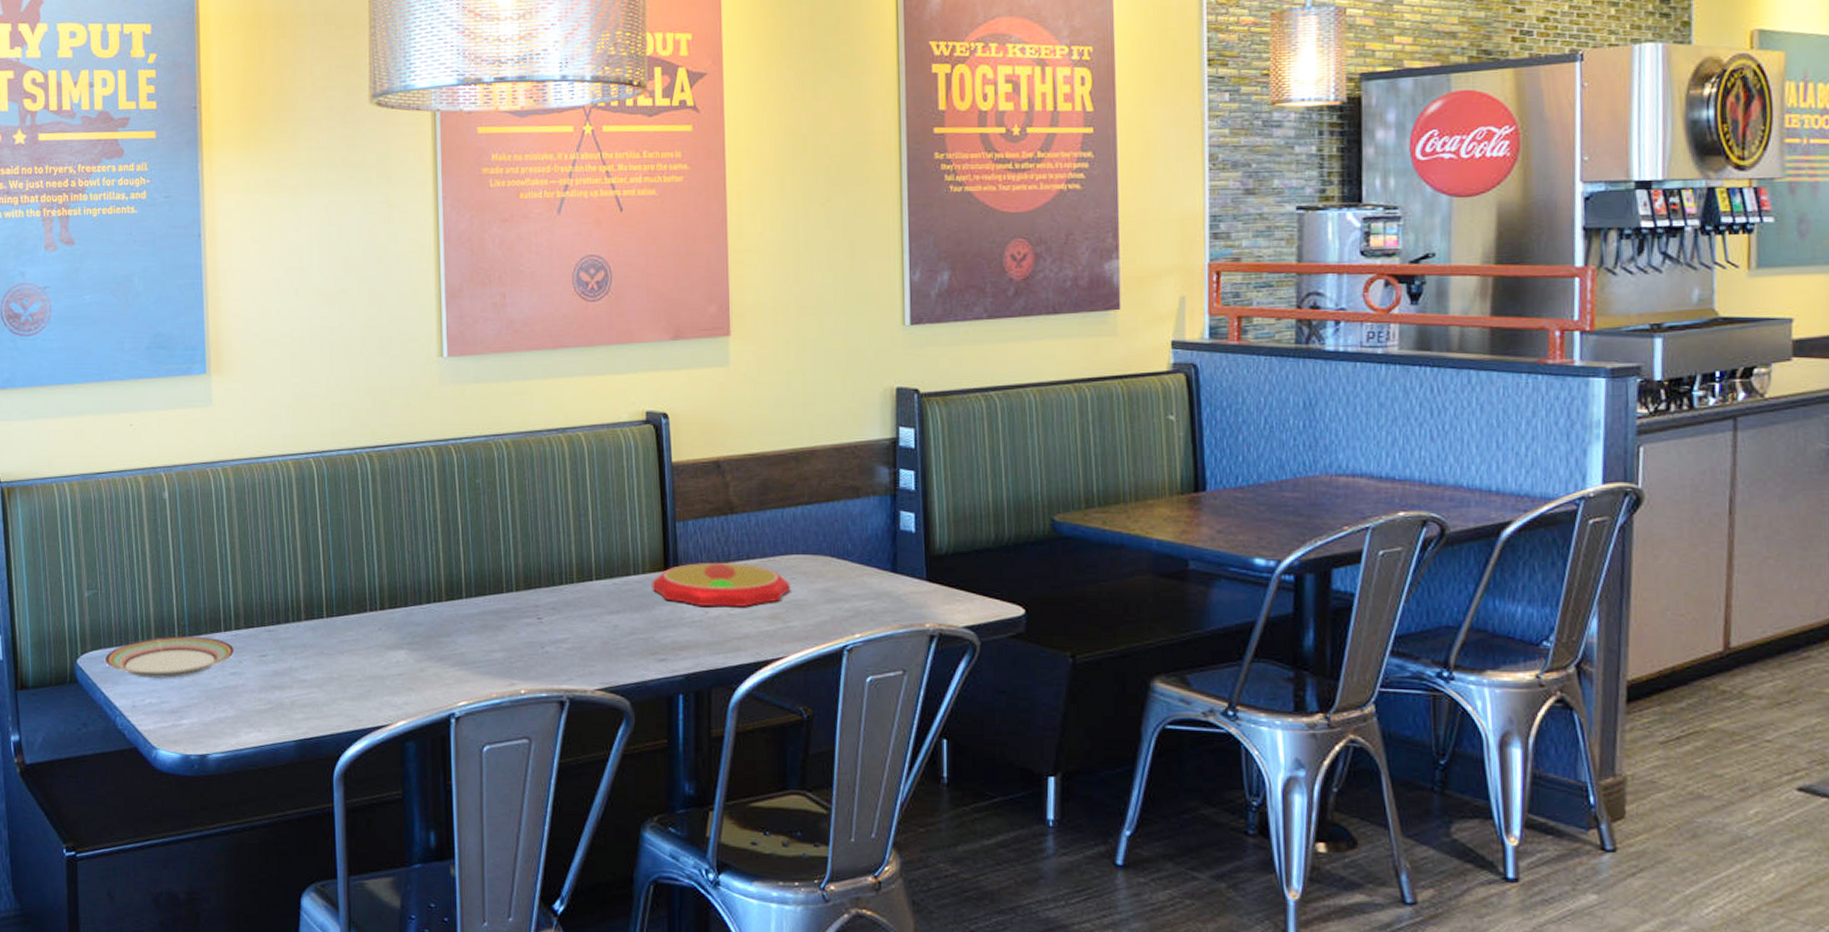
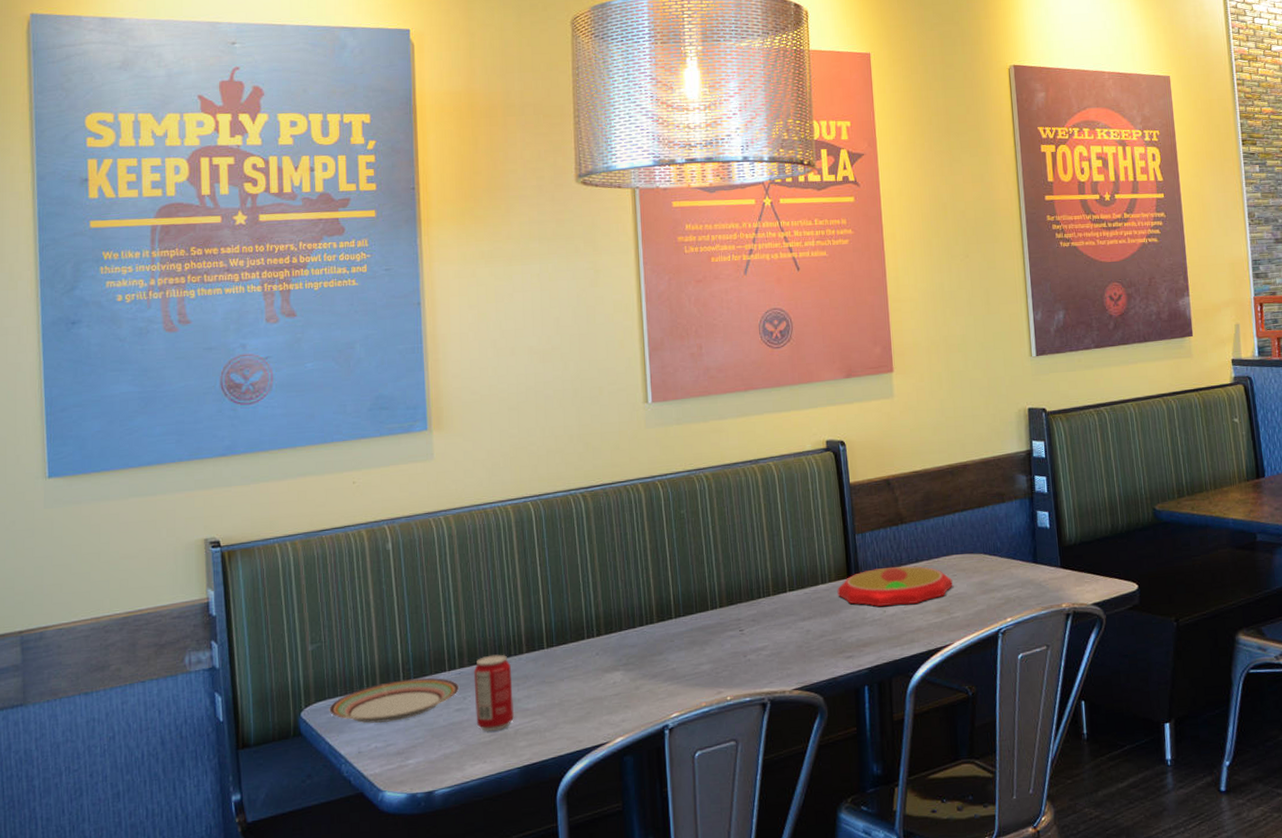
beverage can: none [249,619,291,699] -> present [473,654,515,731]

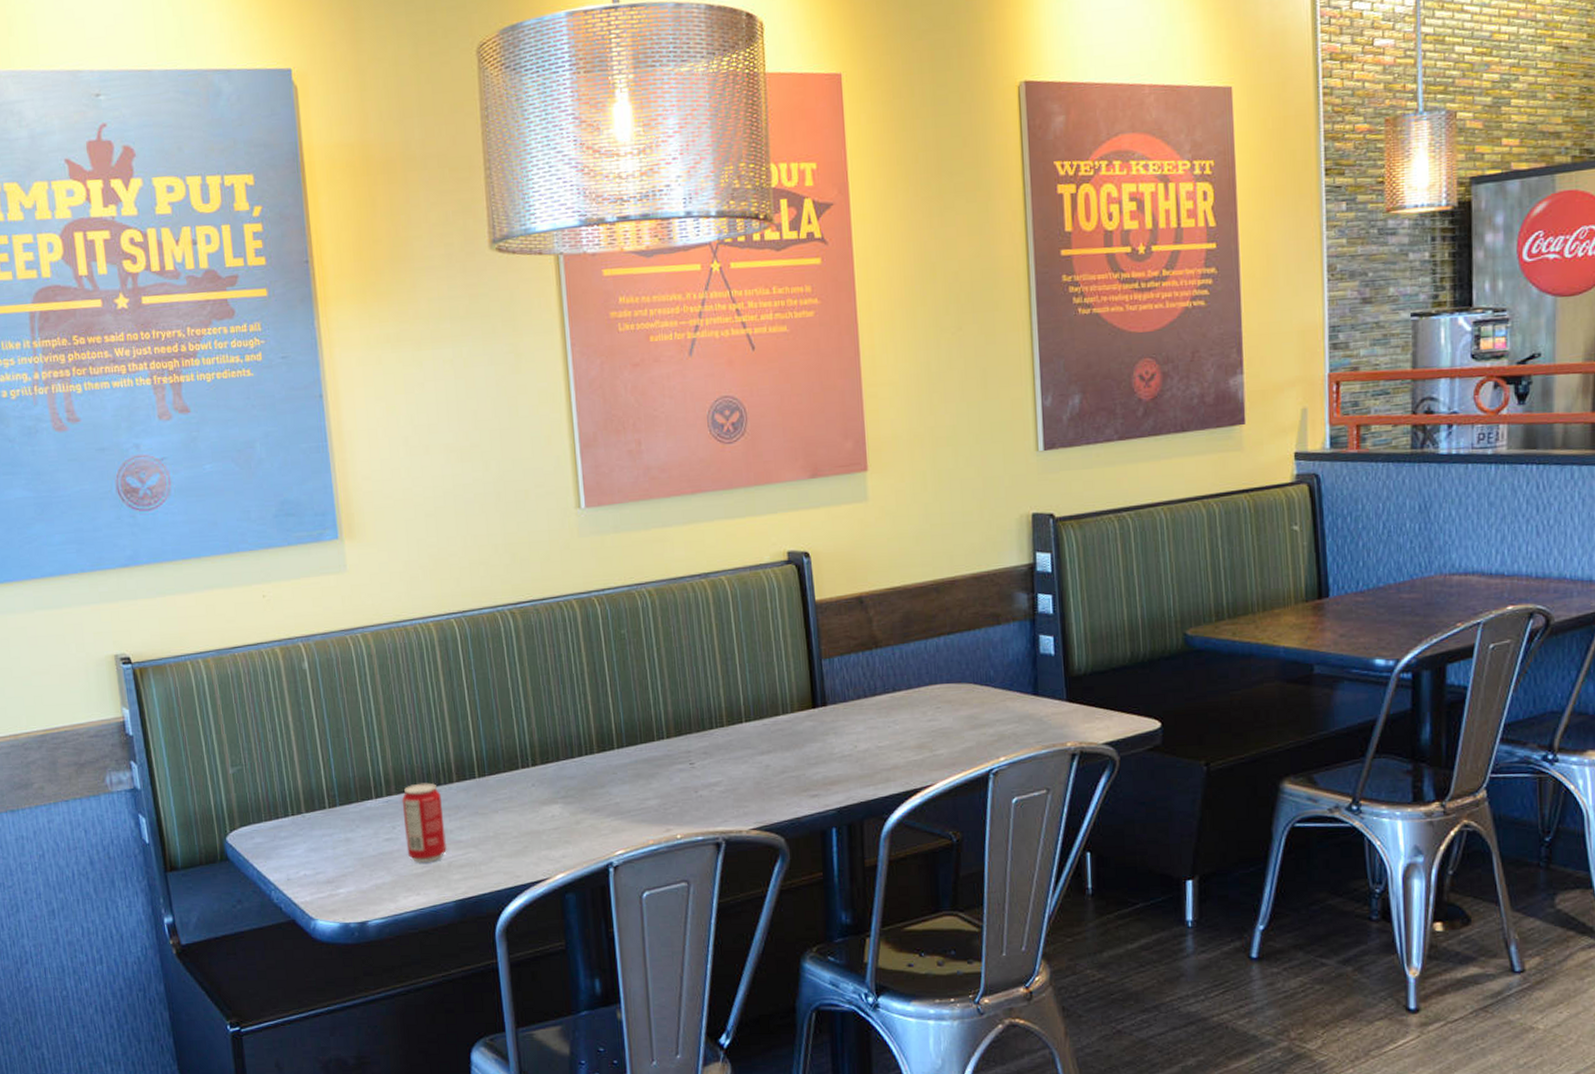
plate: present [329,677,460,724] -> none [254,805,388,851]
plate: present [837,566,953,607] -> none [800,696,936,741]

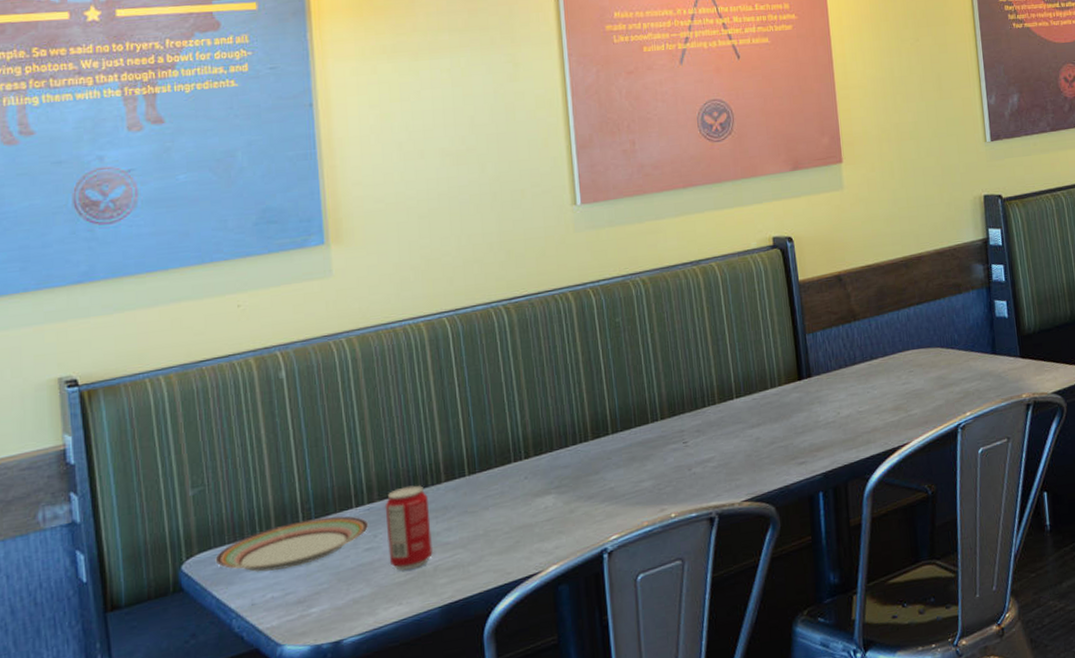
plate: none [254,805,388,851] -> present [215,516,369,572]

